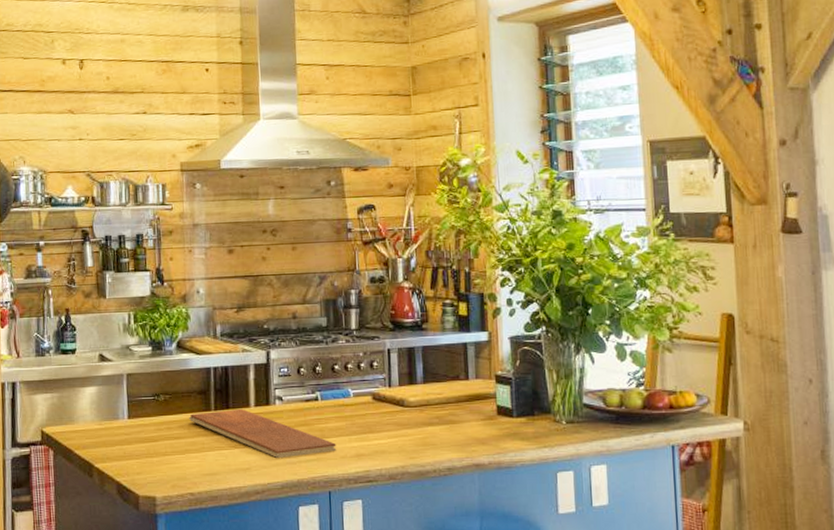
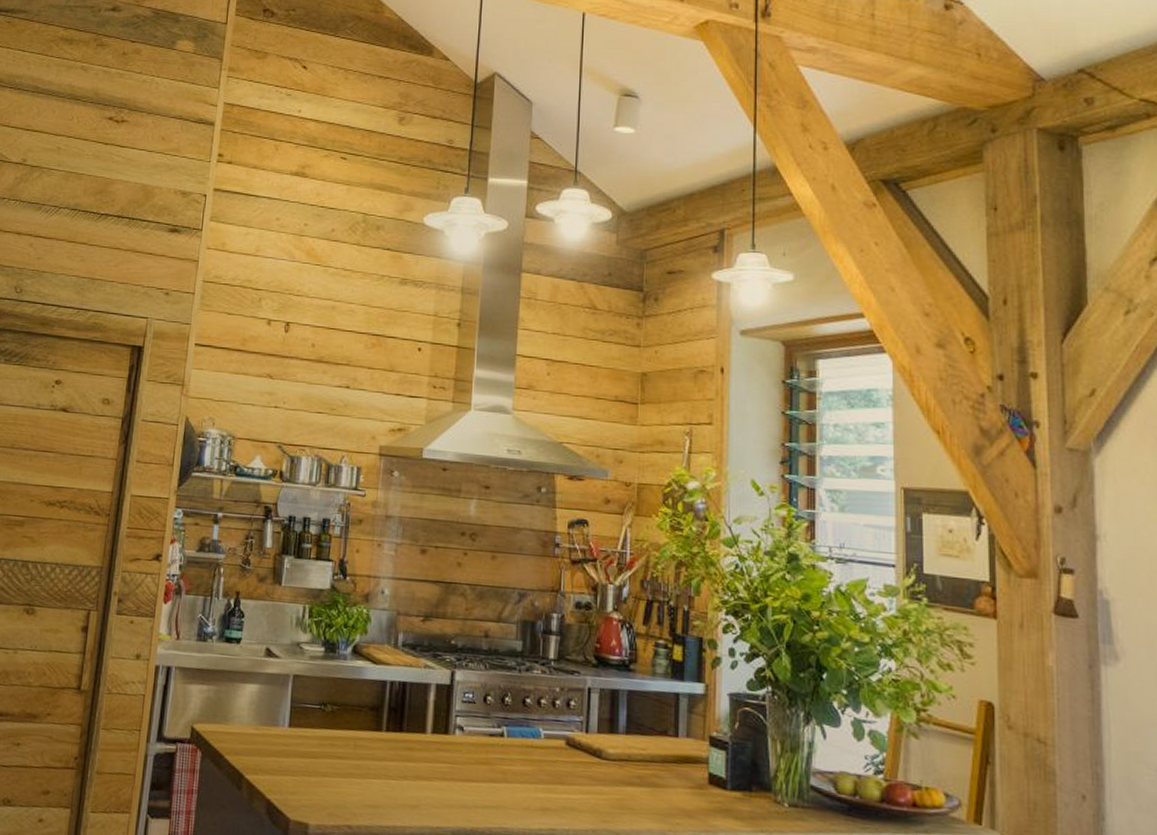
chopping board: present [188,408,337,459] -> none [355,731,520,801]

